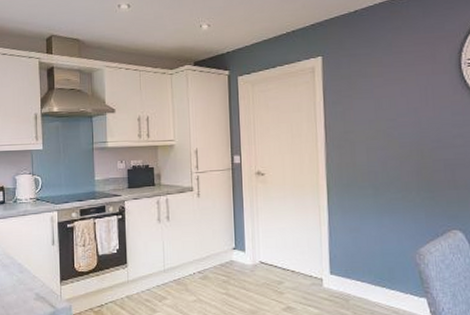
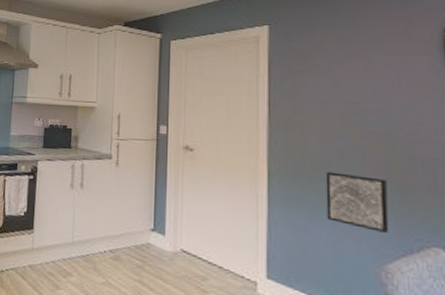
wall art: none [372,179,421,224] -> present [325,171,389,233]

